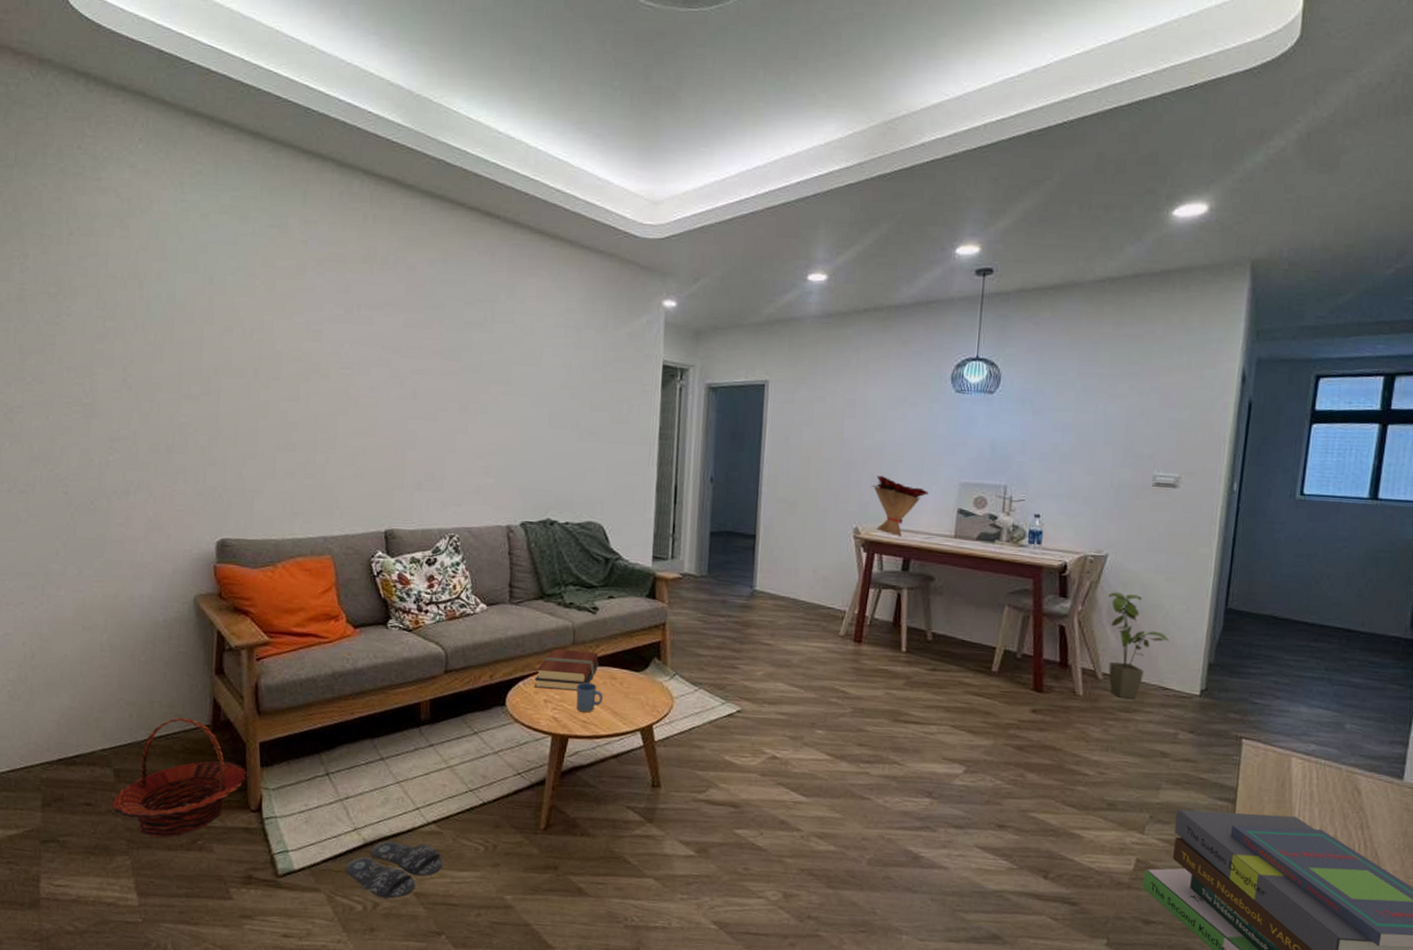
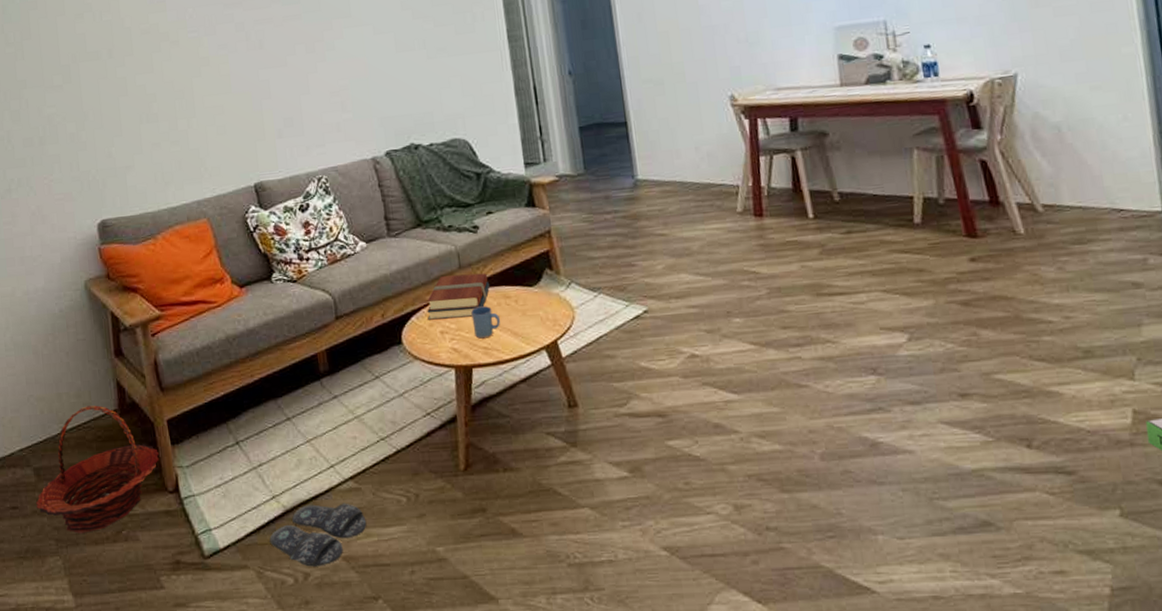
flower bouquet: present [871,475,928,537] -> none [738,35,802,97]
house plant: present [1108,592,1170,700] -> none [1028,112,1112,230]

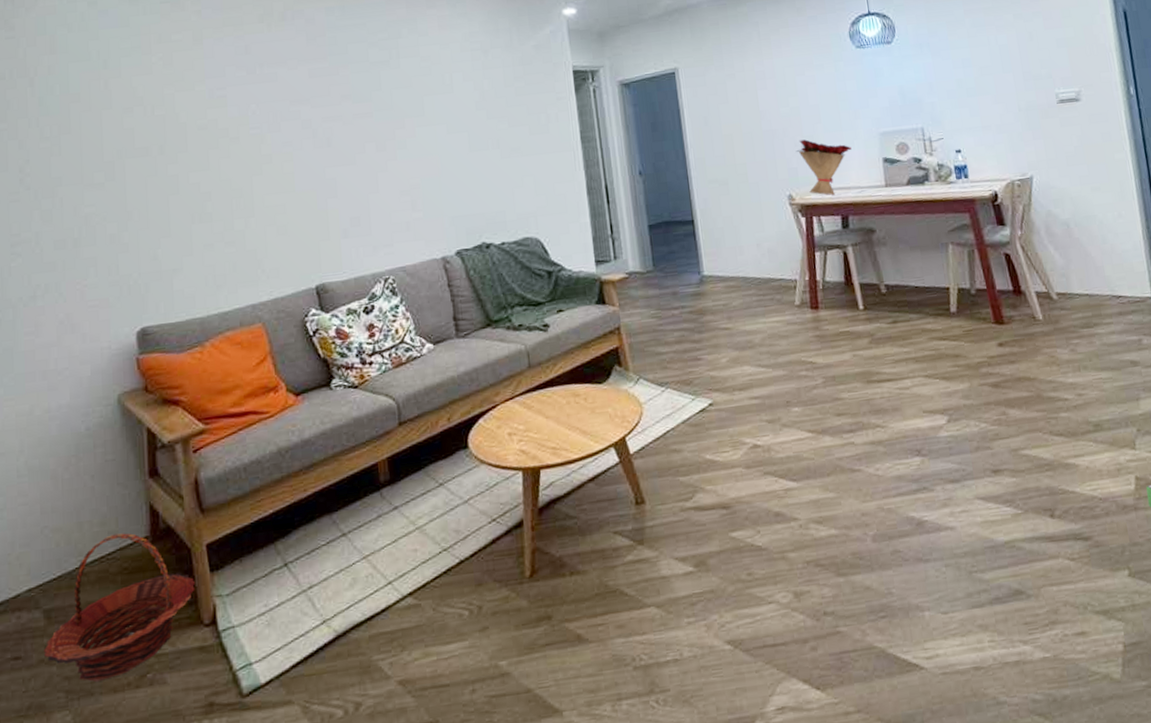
slippers: present [269,503,367,567] -> none [318,621,426,696]
books: present [427,273,491,320] -> none [495,371,560,422]
mug: present [471,306,501,339] -> none [540,405,570,439]
flower bouquet: none [738,35,802,97] -> present [795,139,852,196]

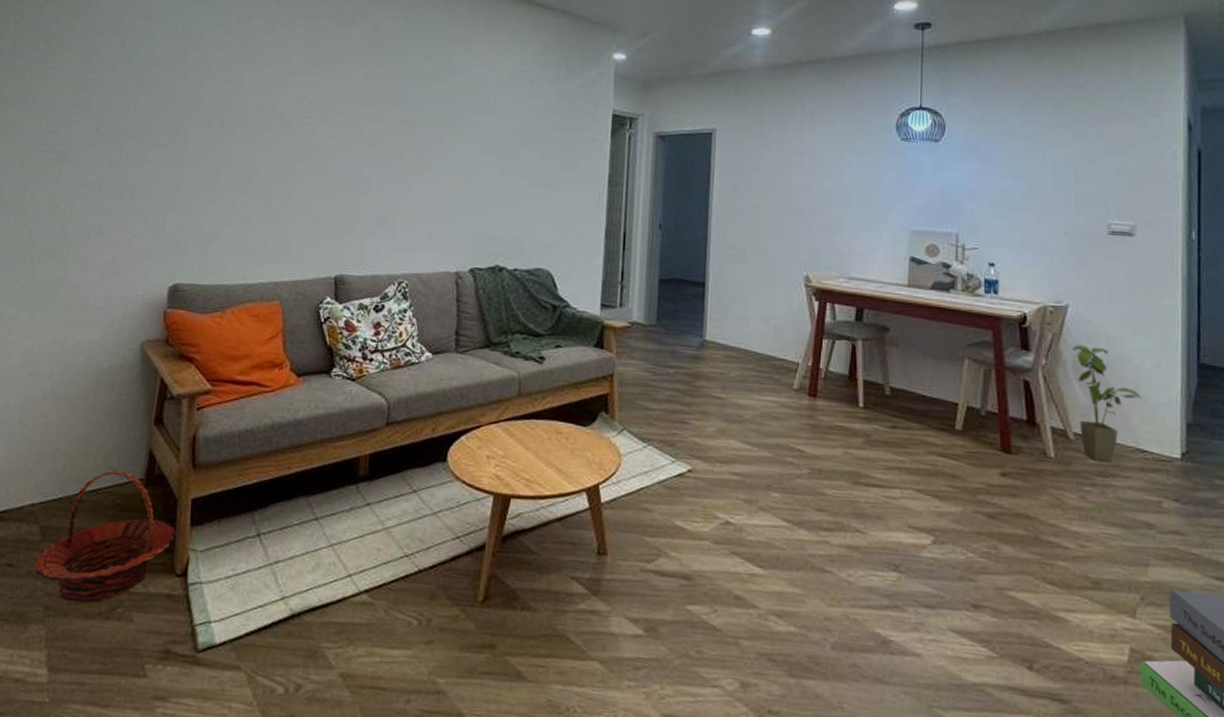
flower bouquet: present [795,139,852,196] -> none [820,223,879,286]
house plant: none [1043,210,1111,315] -> present [1073,345,1143,463]

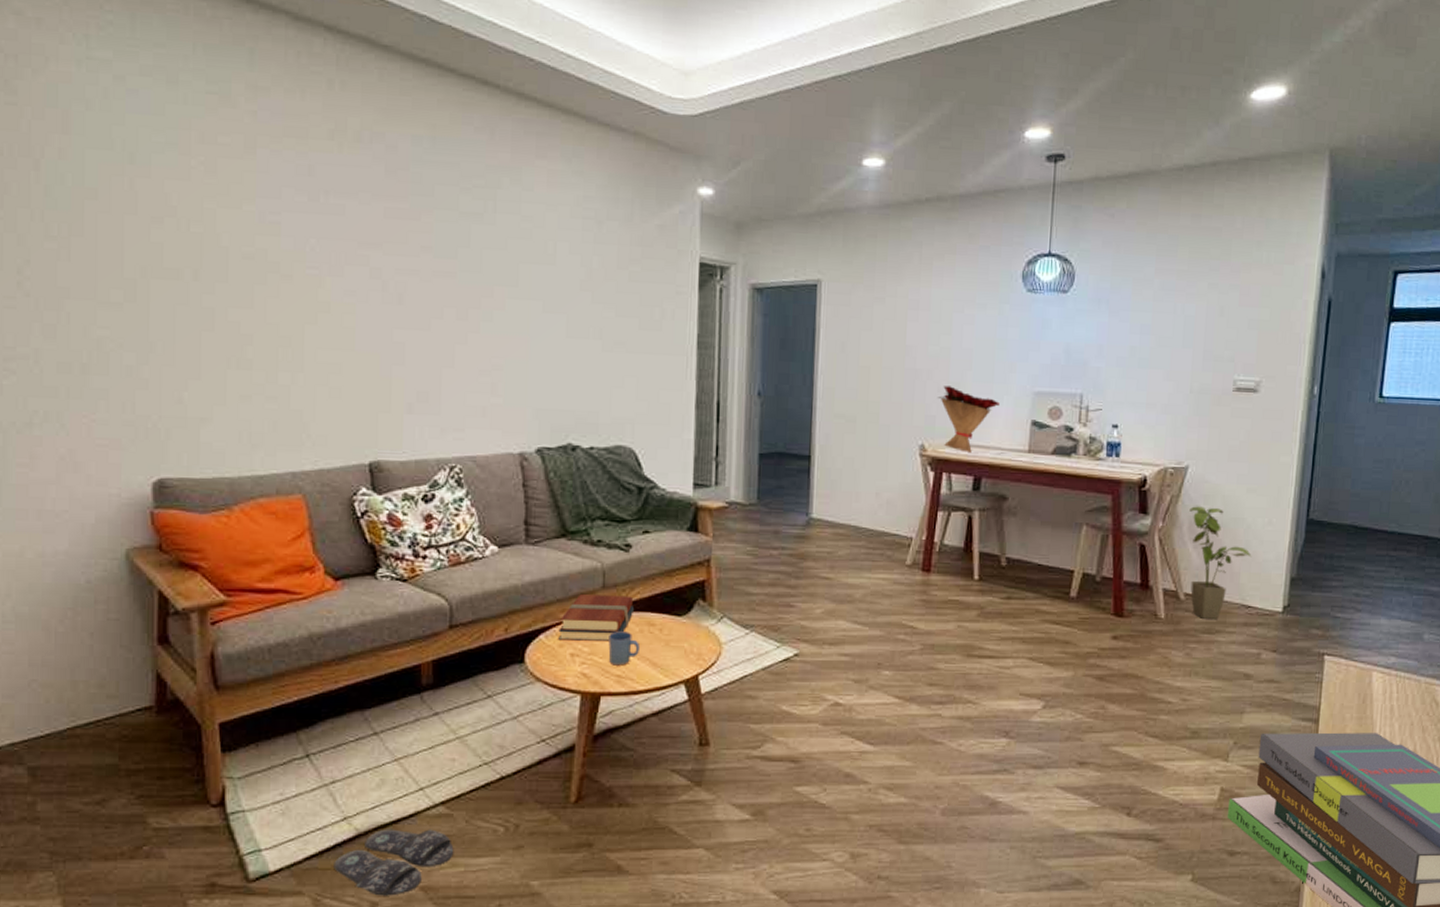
basket: present [33,470,176,605] -> none [25,699,205,848]
slippers: none [268,612,373,680] -> present [334,829,454,896]
books: none [477,401,545,446] -> present [558,594,635,641]
mug: none [520,437,549,471] -> present [608,631,641,666]
flower bouquet: none [820,223,879,286] -> present [937,386,1000,454]

